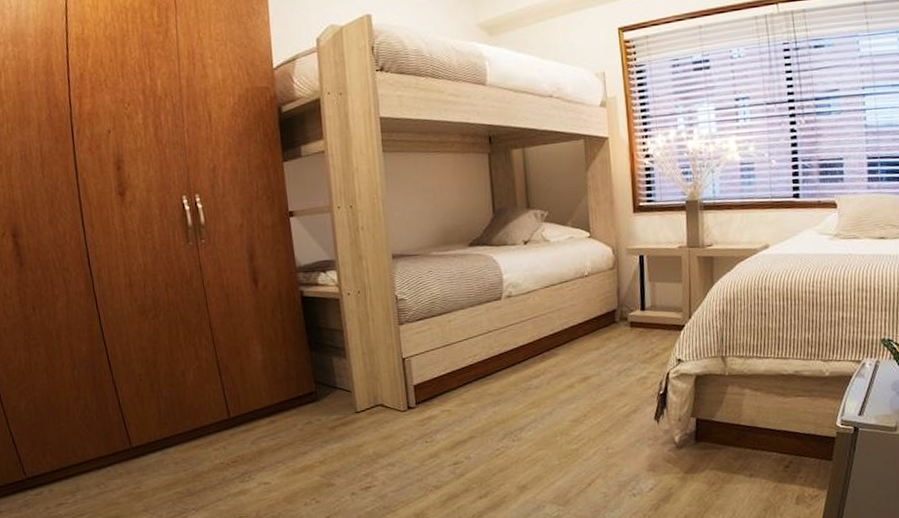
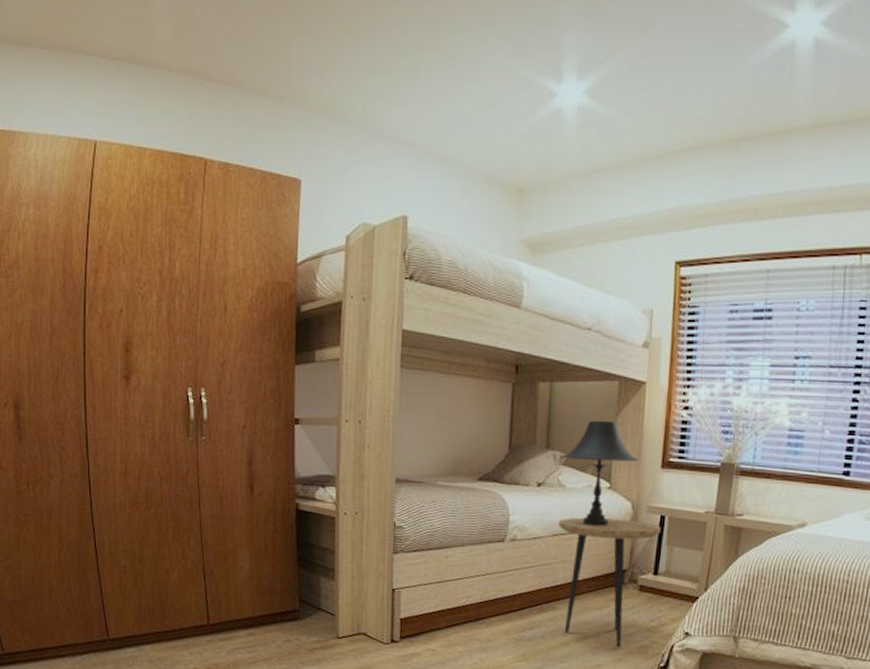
table lamp: none [542,176,613,274] -> present [562,420,640,527]
side table: none [548,263,642,383] -> present [559,517,661,648]

